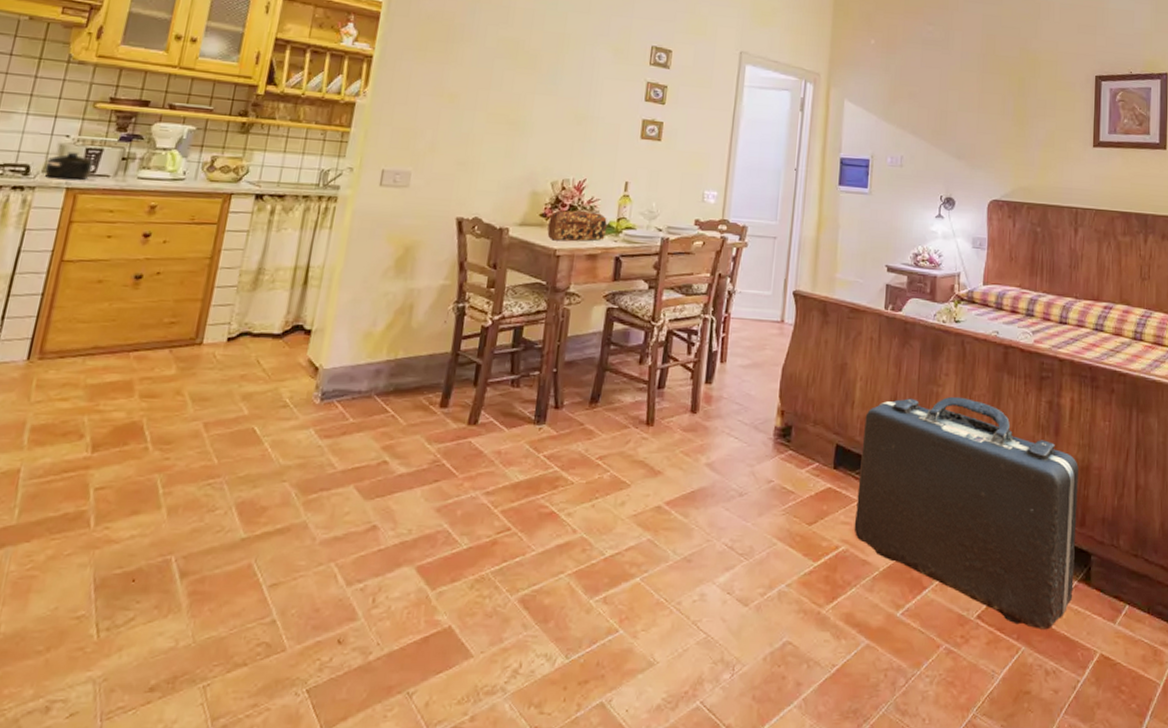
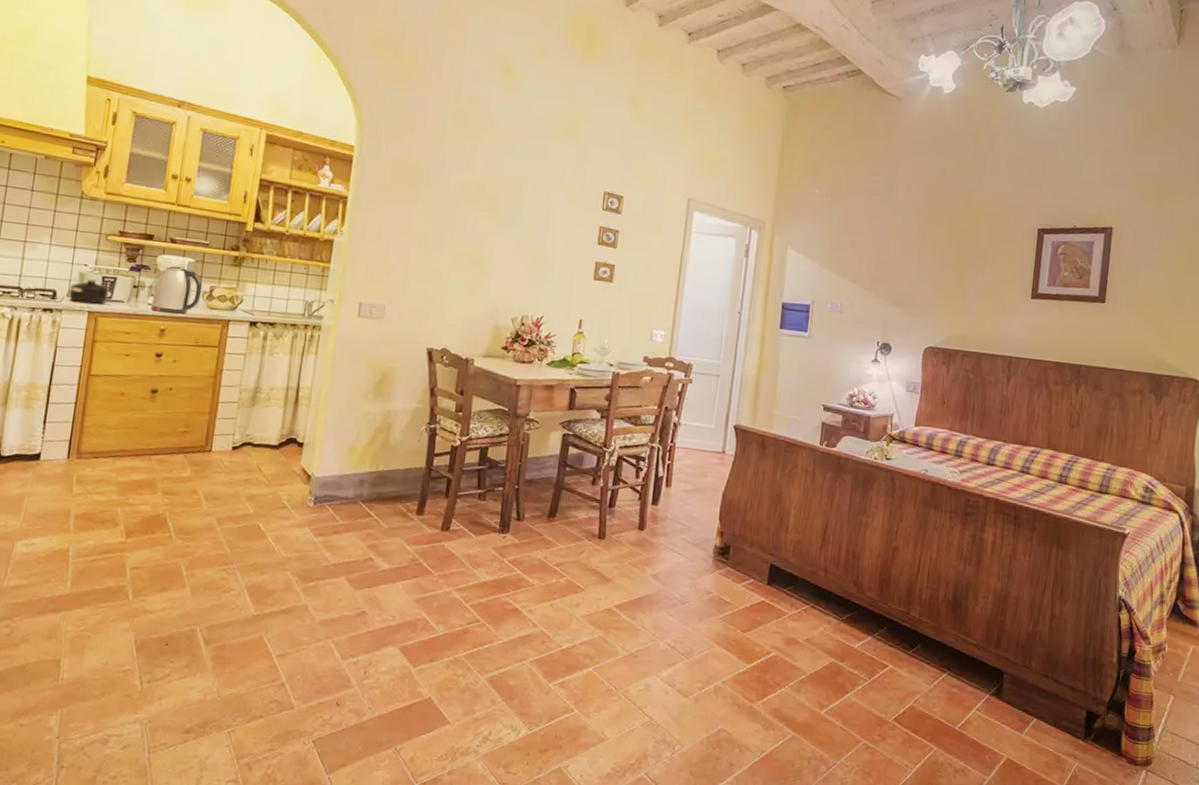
kettle: none [141,134,204,188] -> present [151,266,203,314]
bread loaf: present [547,210,607,242] -> none [508,344,563,373]
suitcase: present [854,396,1079,630] -> none [784,526,997,735]

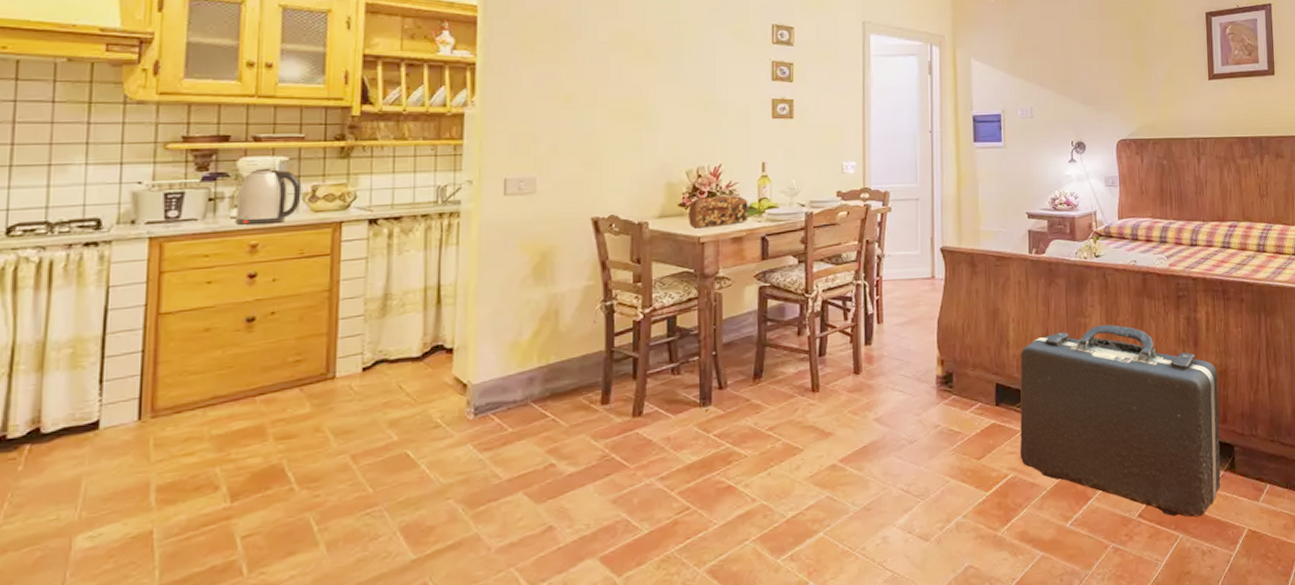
saucepan: present [69,279,110,305] -> none [118,198,176,230]
bread loaf: none [508,344,563,373] -> present [688,195,748,229]
suitcase: none [784,526,997,735] -> present [1019,324,1221,518]

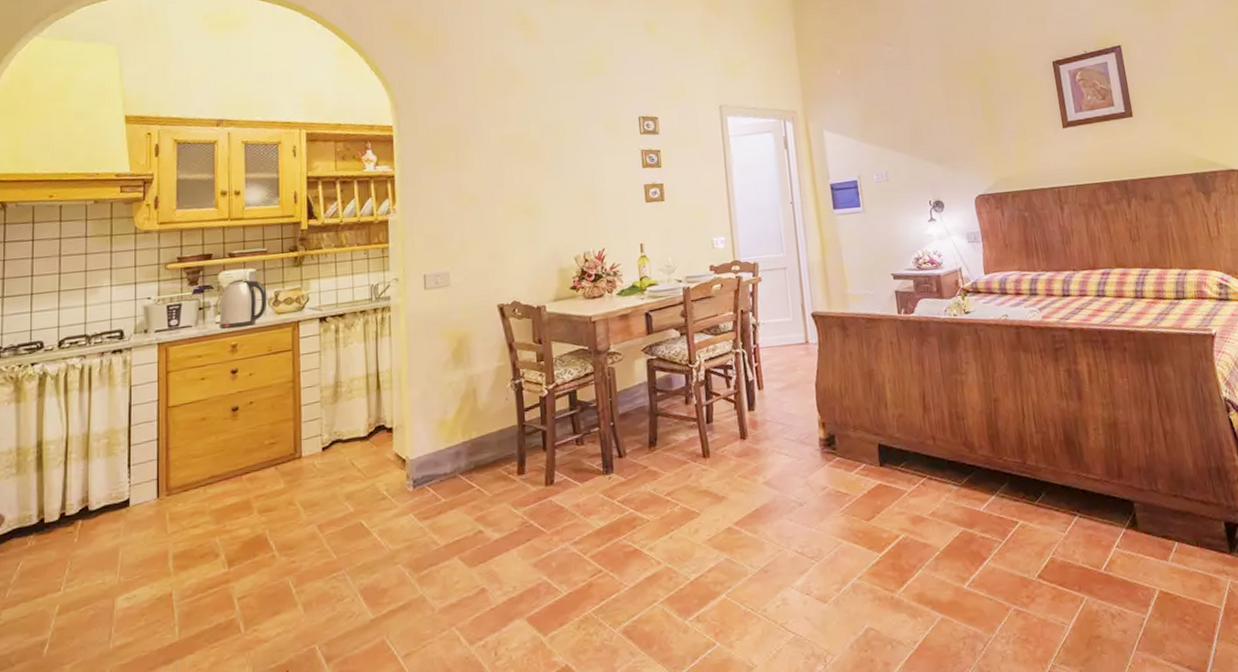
bread loaf: present [688,195,748,229] -> none [579,276,632,309]
suitcase: present [1019,324,1221,518] -> none [899,380,1124,579]

